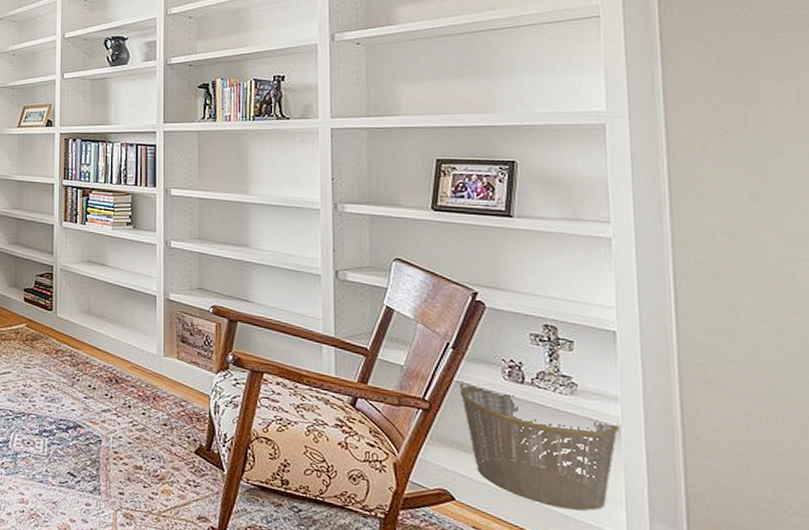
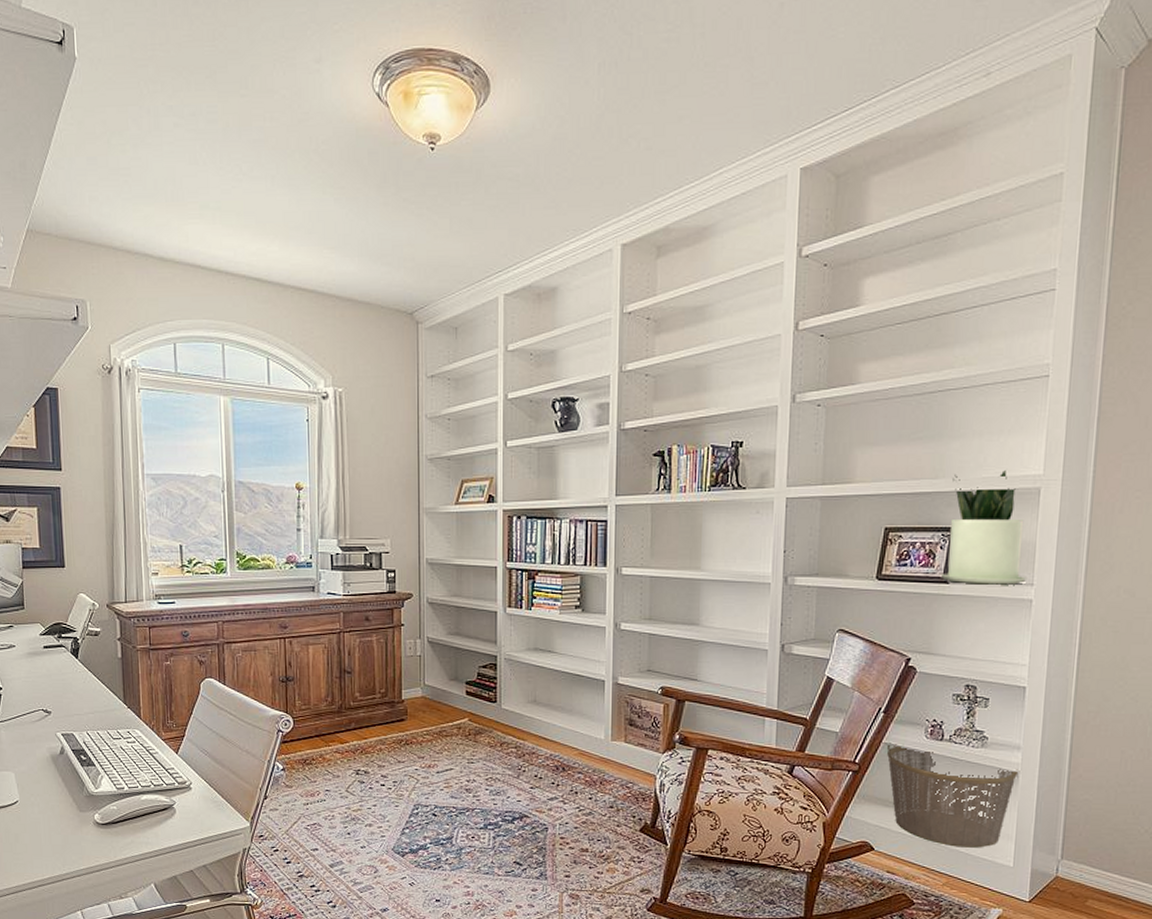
planter: none [502,106,603,222] -> present [940,470,1028,585]

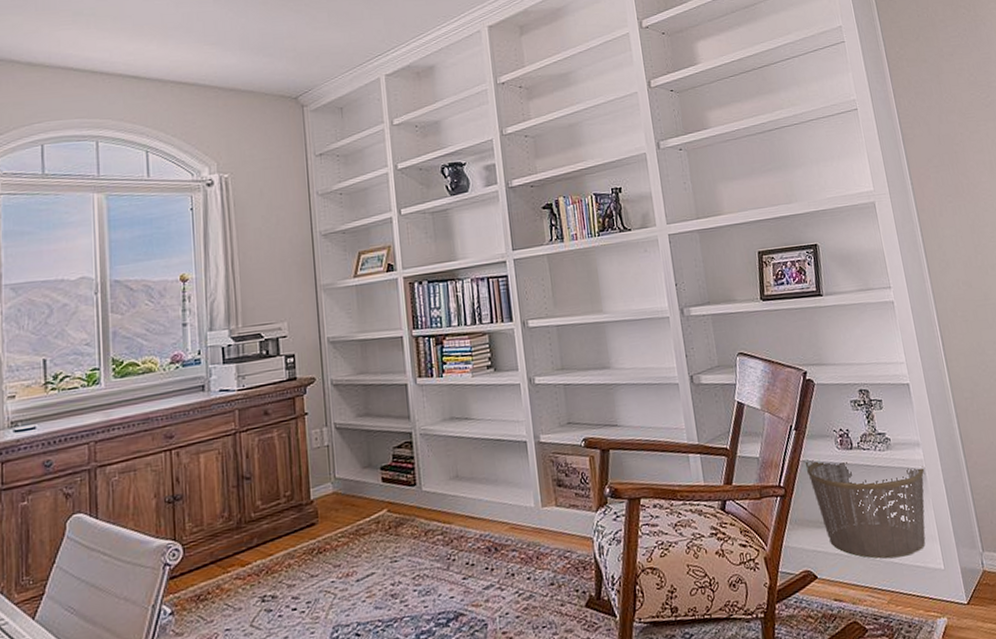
planter: present [940,470,1028,585] -> none [804,190,885,295]

